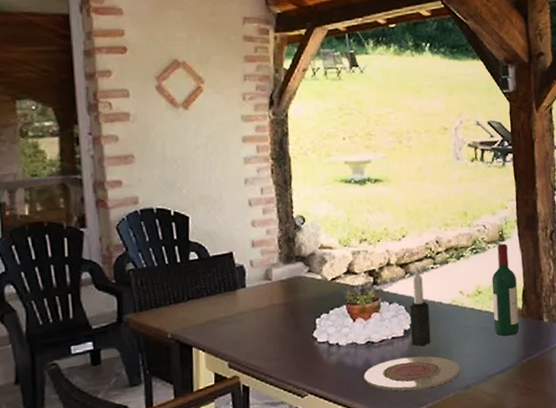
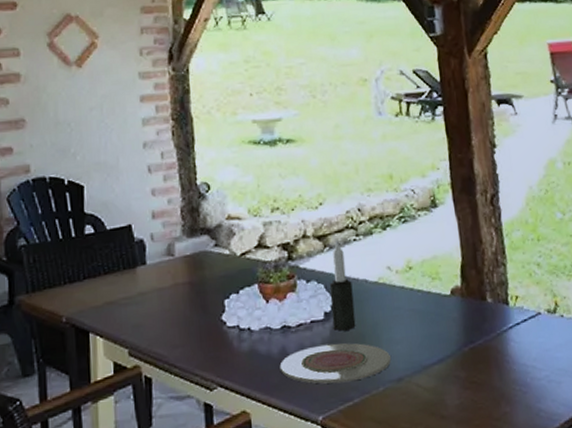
wine bottle: present [491,243,520,336] -> none [424,210,459,320]

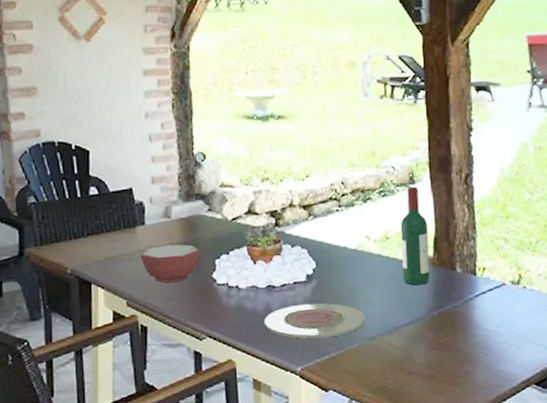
bowl: none [141,284,208,328] -> present [139,244,200,282]
candle: present [329,239,356,331] -> none [312,209,335,292]
wine bottle: none [424,210,459,320] -> present [400,186,430,286]

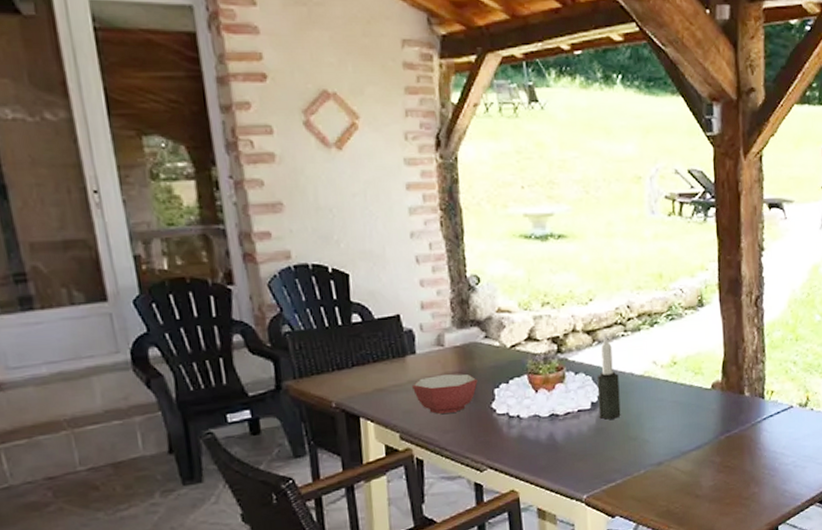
plate: present [264,303,365,339] -> none [547,430,652,467]
candle: none [312,209,335,292] -> present [596,335,621,420]
wine bottle: present [400,186,430,286] -> none [688,309,718,411]

